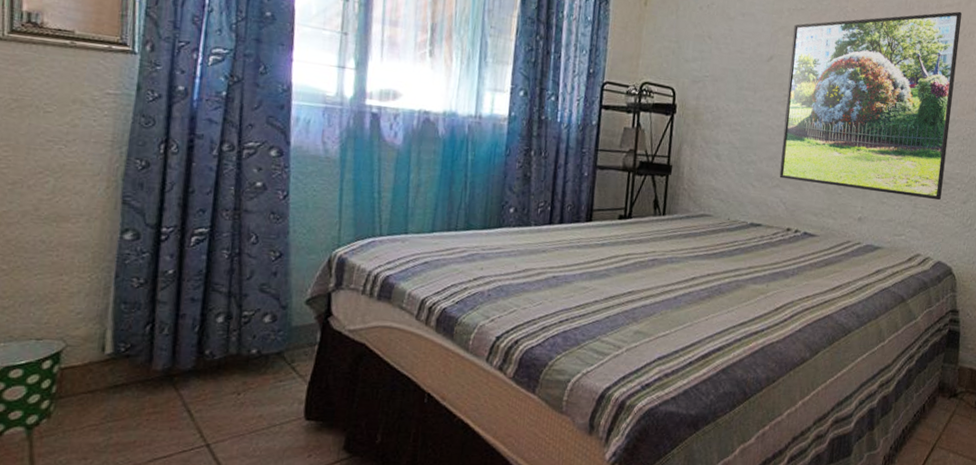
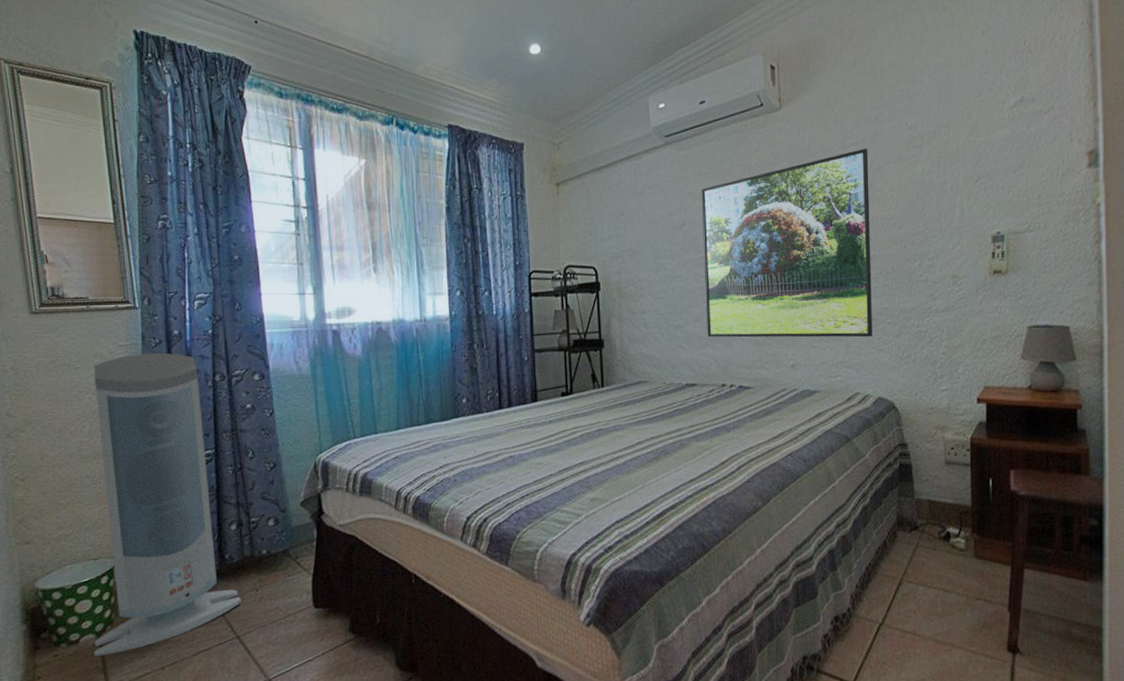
air purifier: none [20,106,218,453] -> present [94,352,241,656]

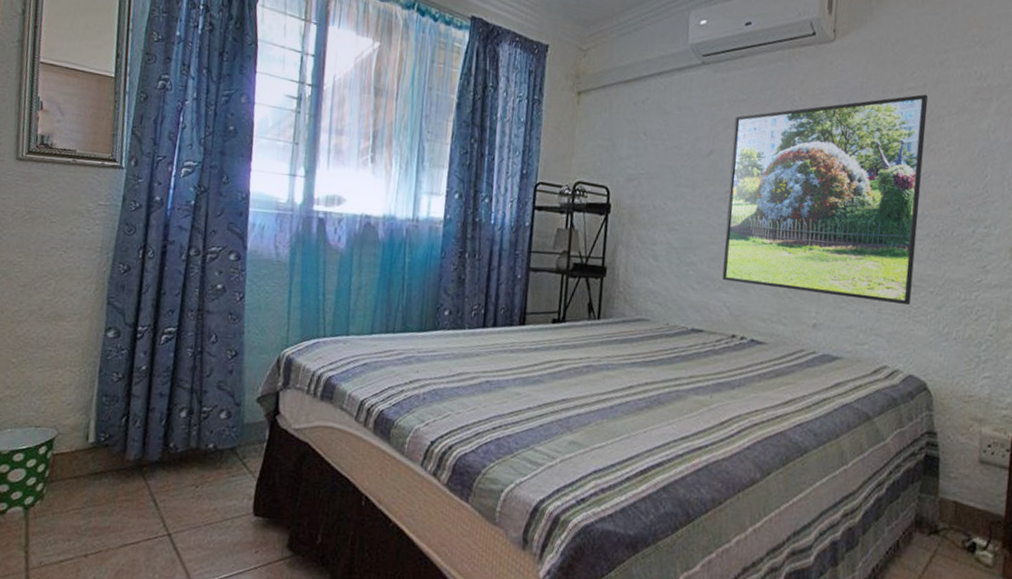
air purifier: present [94,352,241,656] -> none [18,215,179,532]

